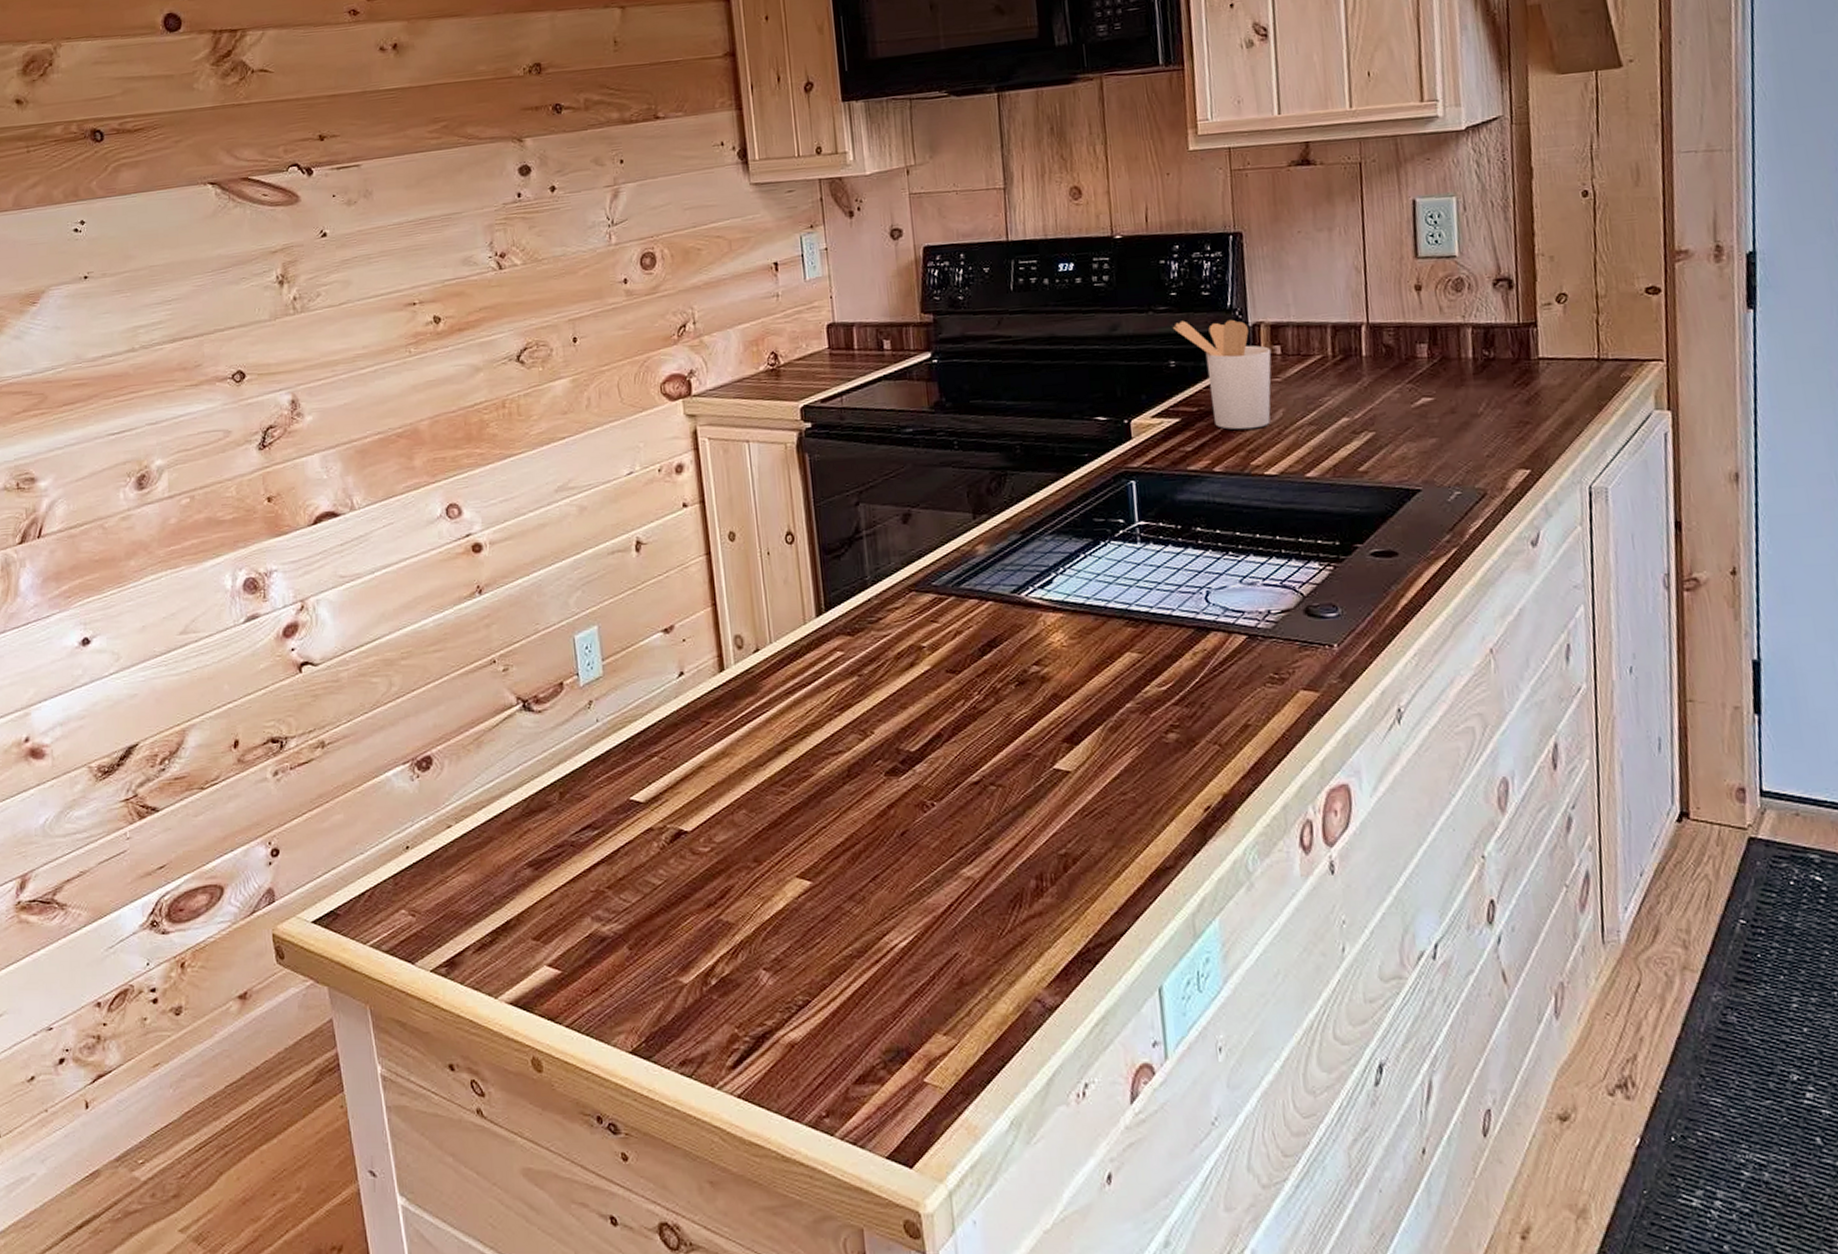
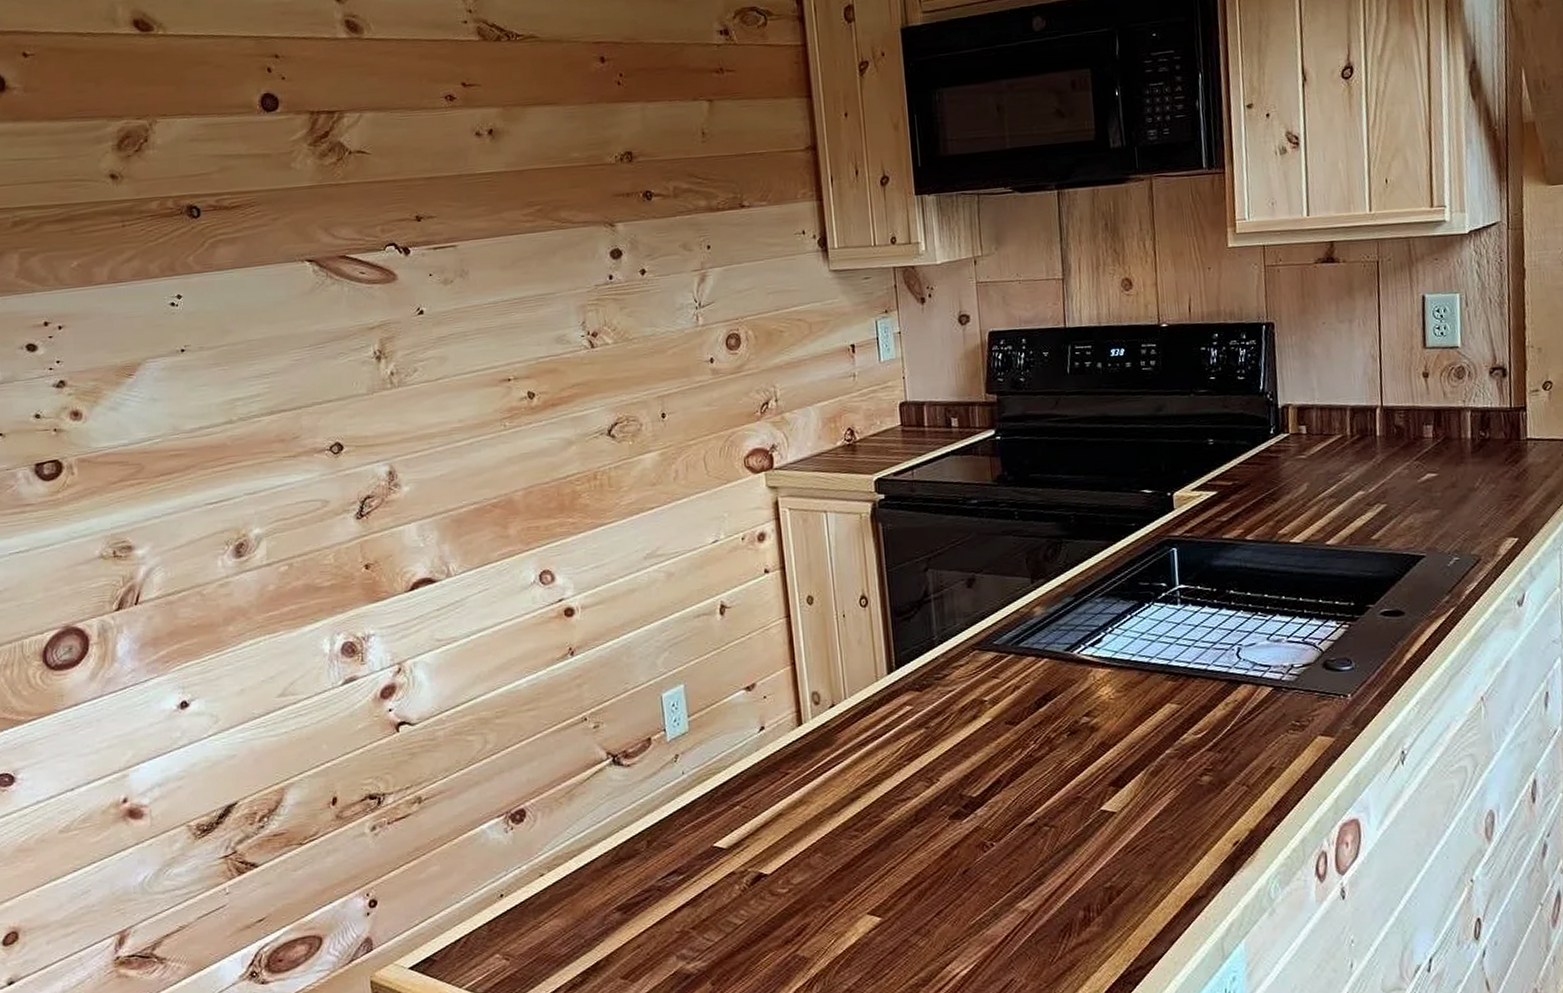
utensil holder: present [1172,319,1272,430] -> none [1211,402,1298,502]

